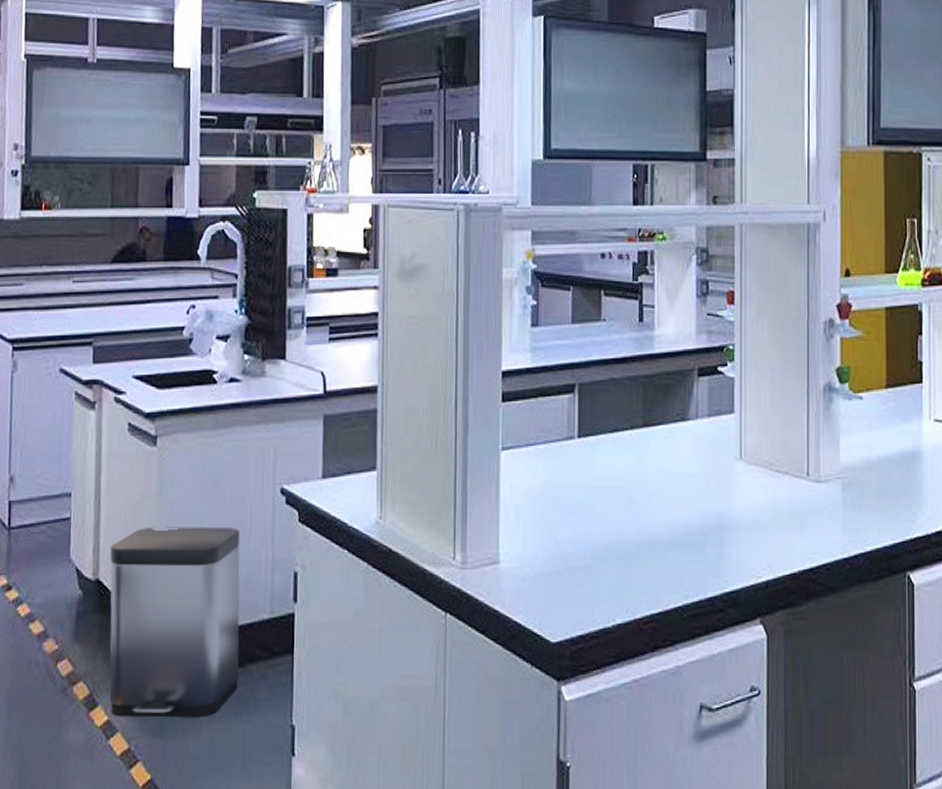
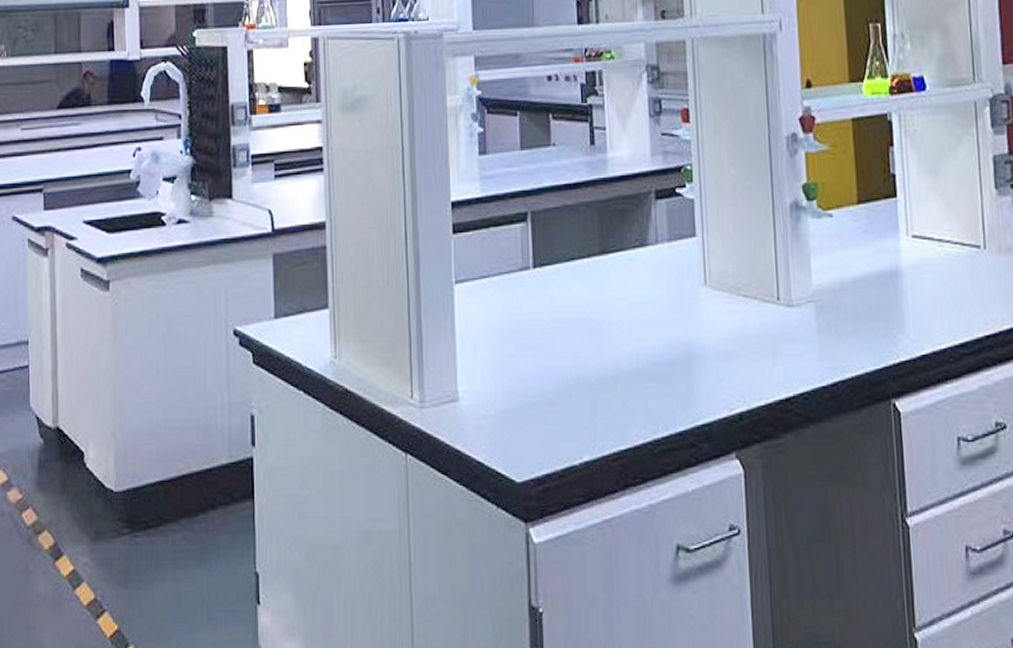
pedal bin: present [109,526,241,717] -> none [69,371,201,566]

